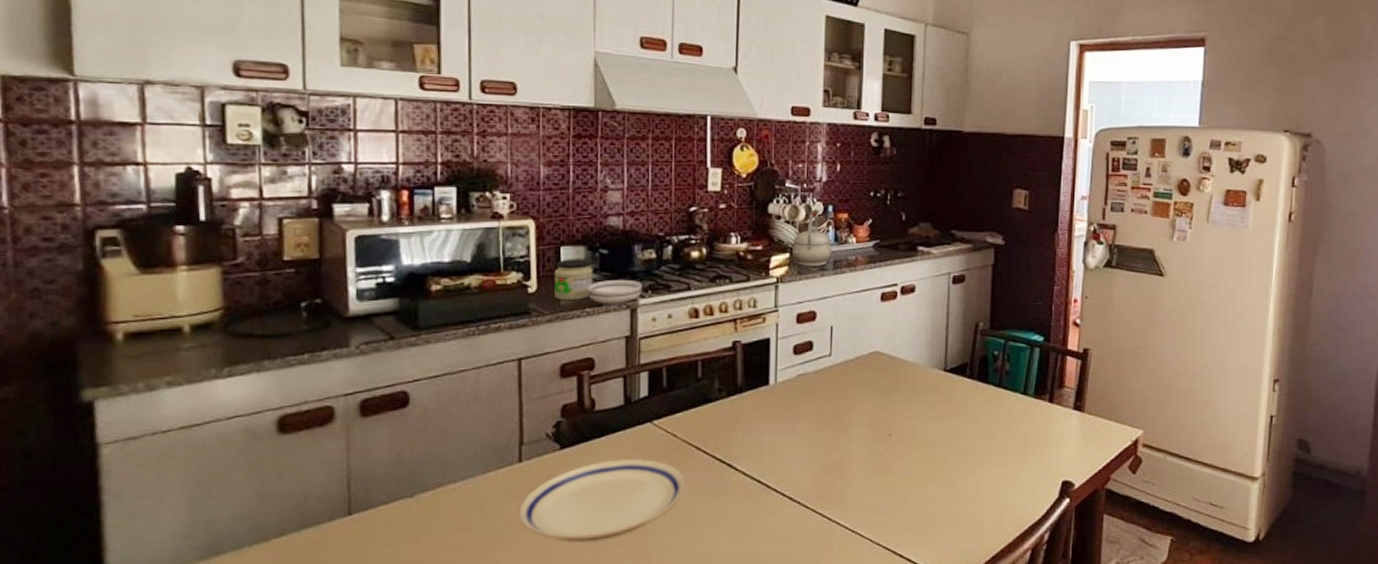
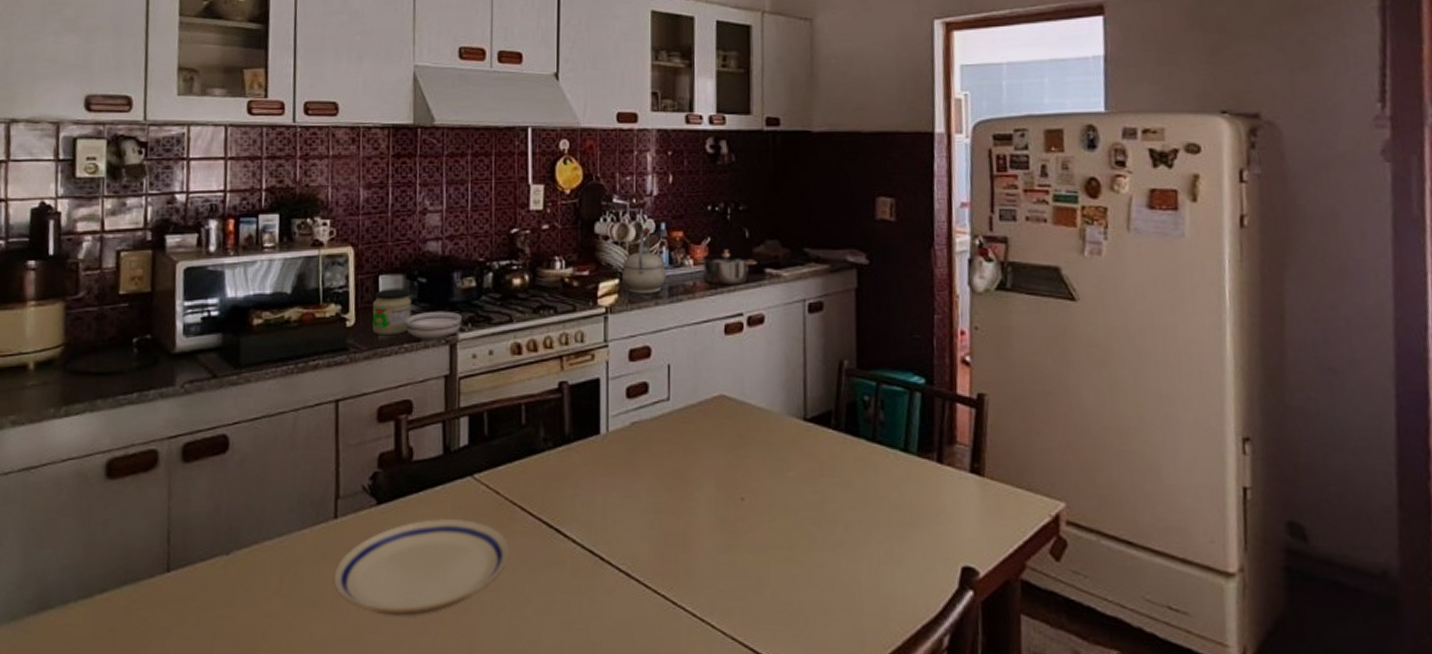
cooking pot: none [856,229,912,260] -> present [693,248,758,285]

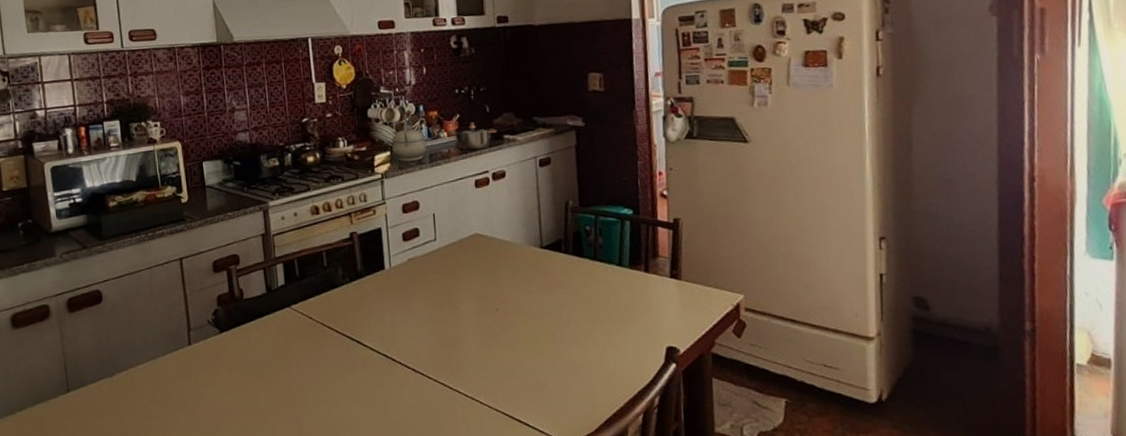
plate: present [334,518,509,617] -> none [193,338,323,412]
jar: present [372,289,412,336] -> none [200,171,231,208]
bowl: present [405,311,463,342] -> none [227,185,271,210]

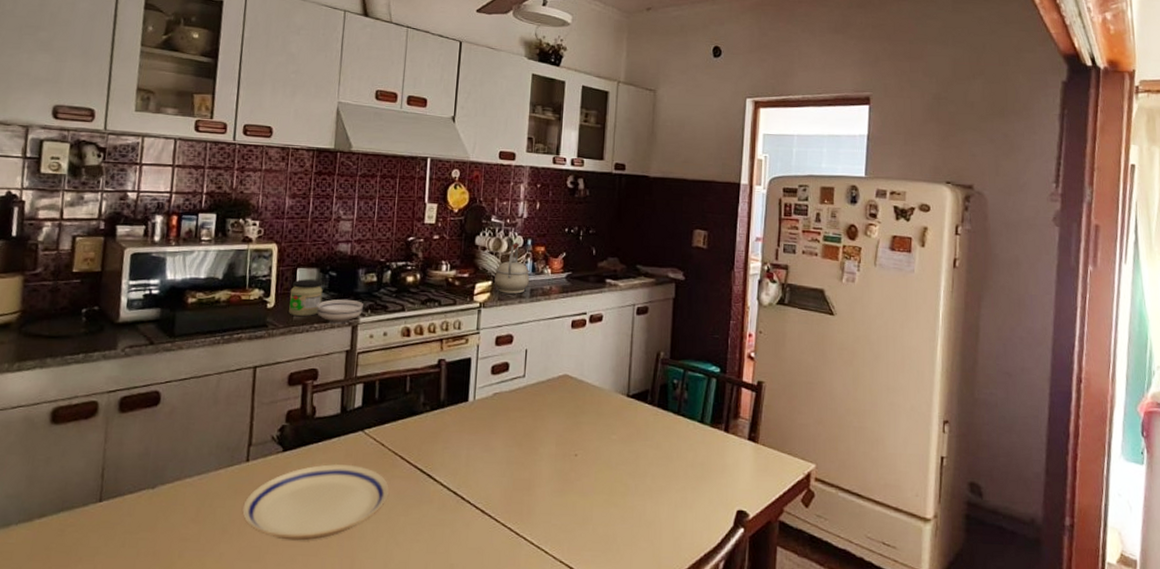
plate: none [193,338,323,412] -> present [242,463,389,541]
jar: none [200,171,231,208] -> present [289,279,323,317]
bowl: none [227,185,271,210] -> present [316,299,364,324]
cooking pot: present [447,121,498,151] -> none [551,262,601,291]

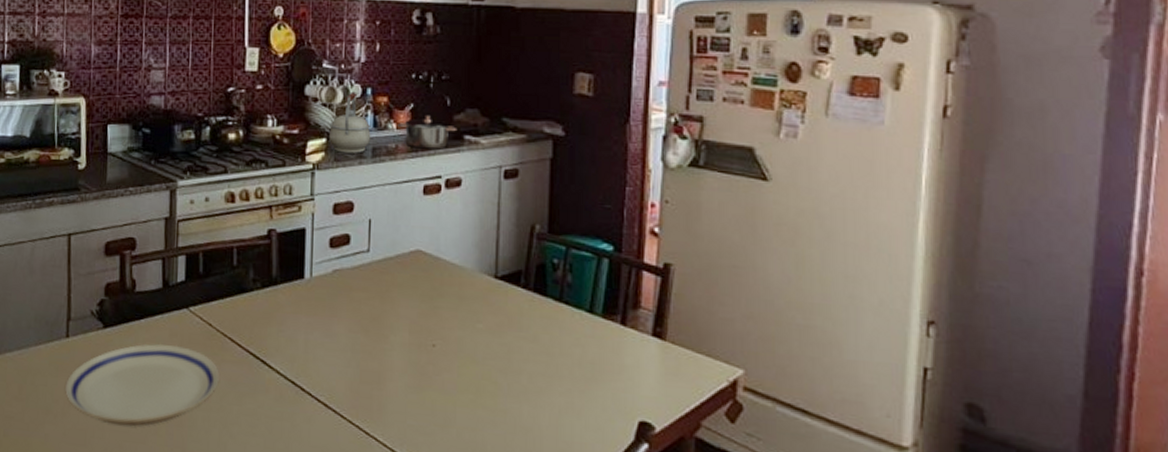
jar: present [289,279,323,317] -> none [101,137,137,179]
bowl: present [316,299,364,324] -> none [130,159,182,187]
cooking pot: none [551,262,601,291] -> present [396,114,458,150]

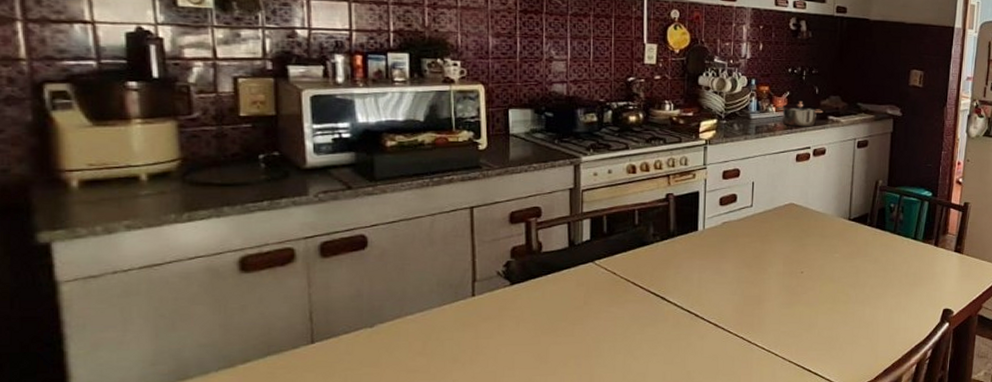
plate: present [65,343,219,427] -> none [473,292,623,364]
kettle: present [328,91,371,154] -> none [718,82,755,131]

